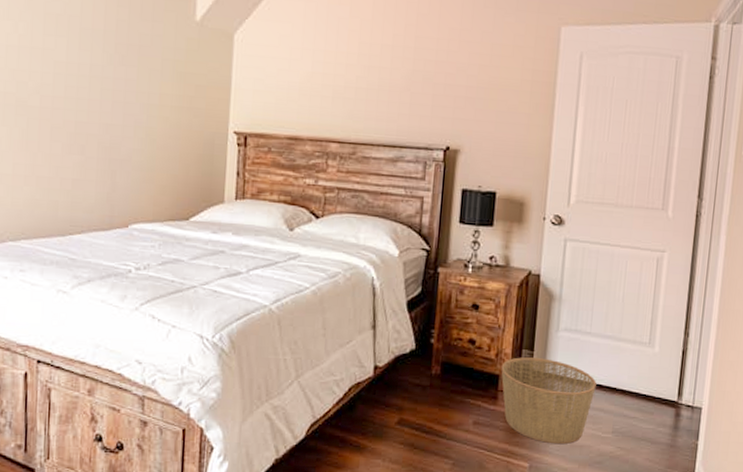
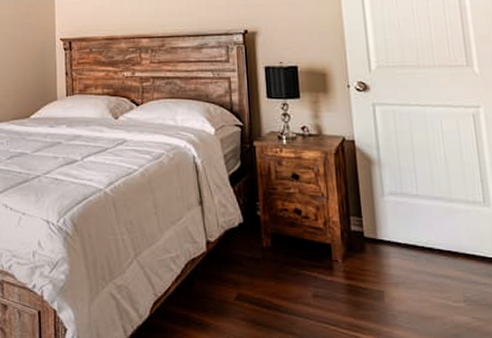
basket: present [501,357,597,445] -> none [331,224,436,316]

